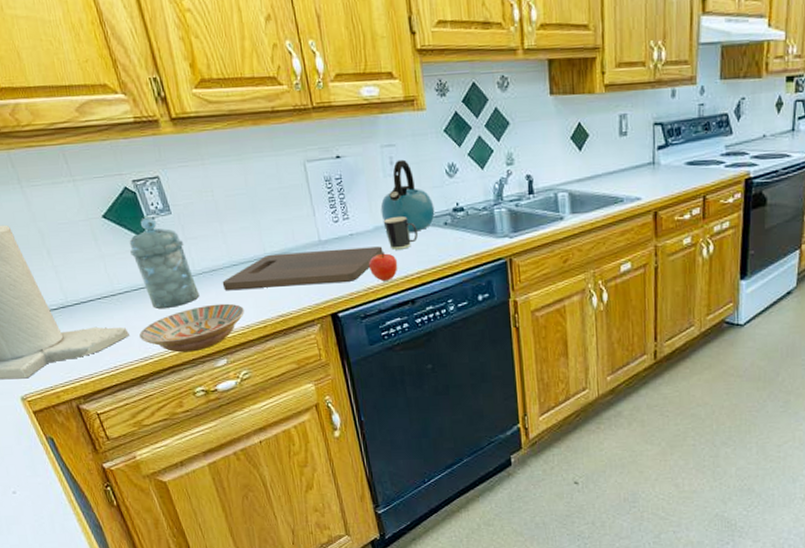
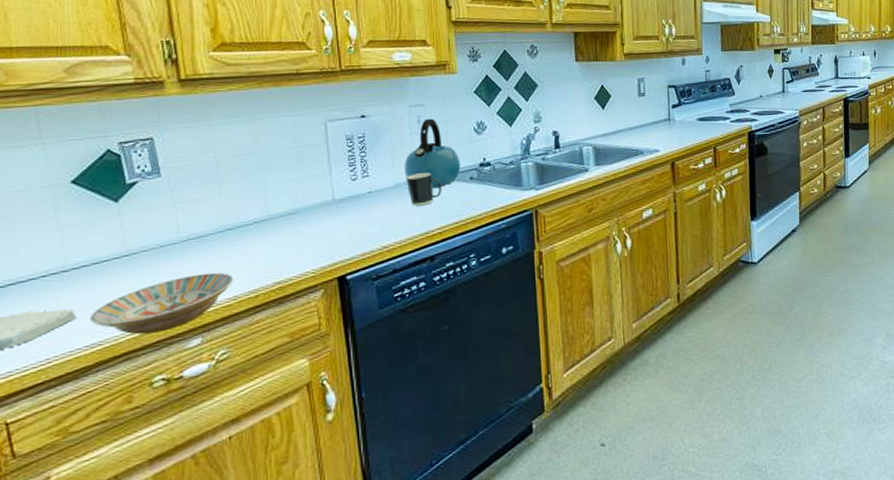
canister: present [129,217,200,308] -> none [98,180,180,284]
cutting board: present [222,246,383,291] -> none [210,203,403,258]
fruit: present [368,252,398,281] -> none [385,208,418,239]

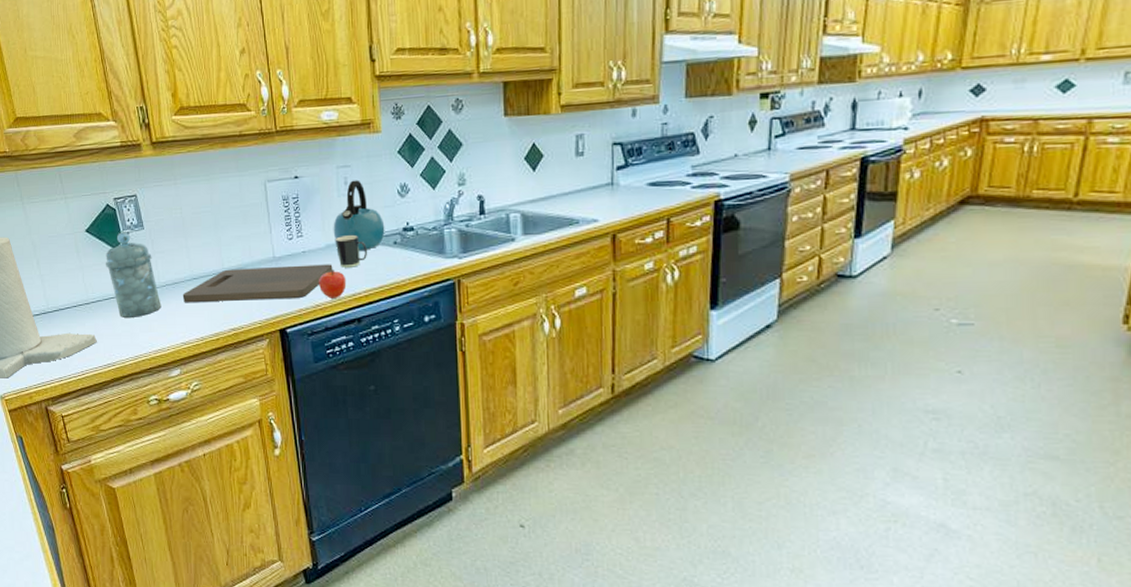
bowl: present [88,272,233,335] -> none [105,315,200,361]
canister: none [98,180,180,284] -> present [105,232,162,318]
cutting board: none [210,203,403,258] -> present [182,264,333,303]
fruit: none [385,208,418,239] -> present [318,269,347,298]

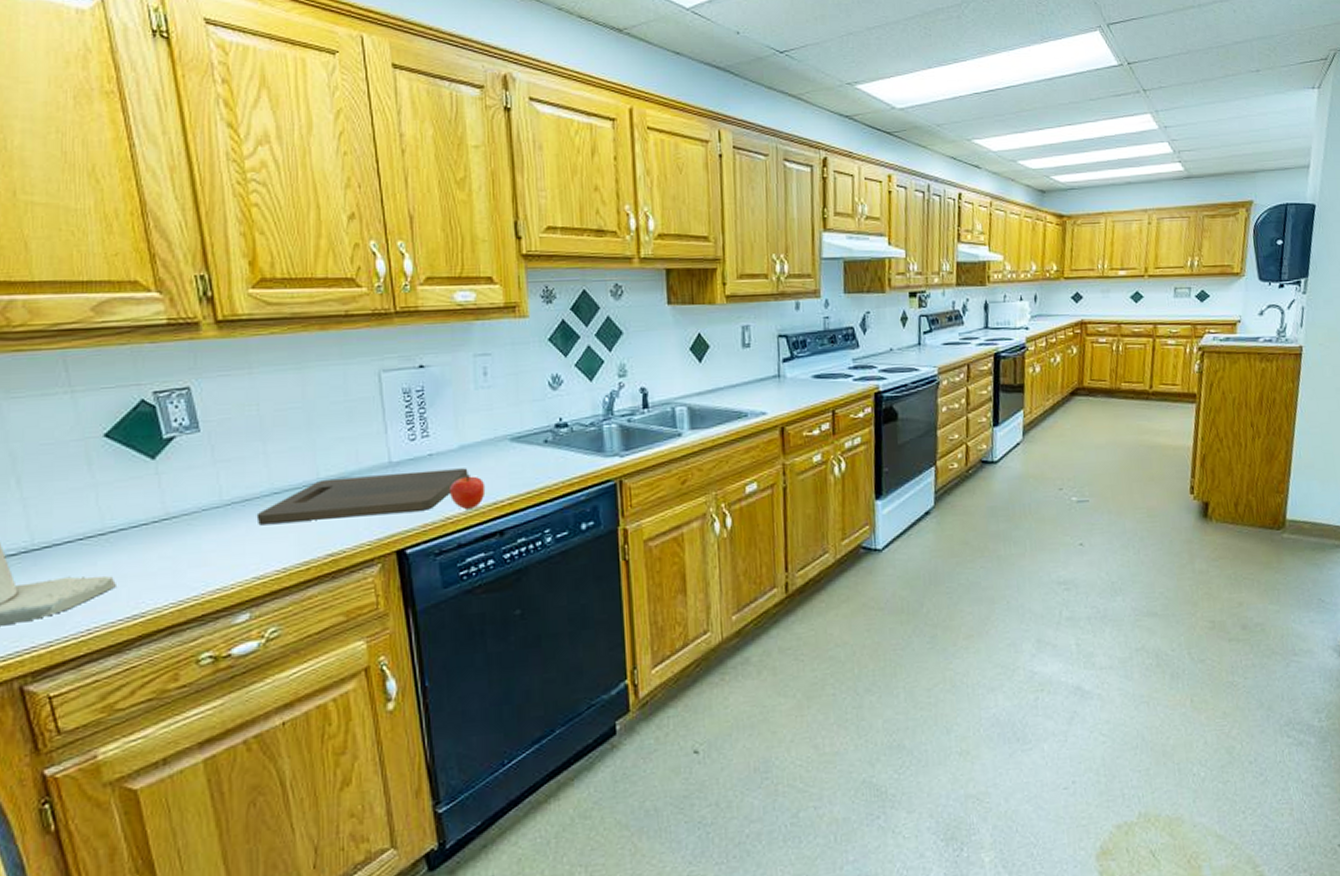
canister: present [105,232,162,318] -> none [134,435,224,550]
kettle: present [333,180,385,250] -> none [468,370,534,451]
mug: present [335,234,367,268] -> none [471,432,511,472]

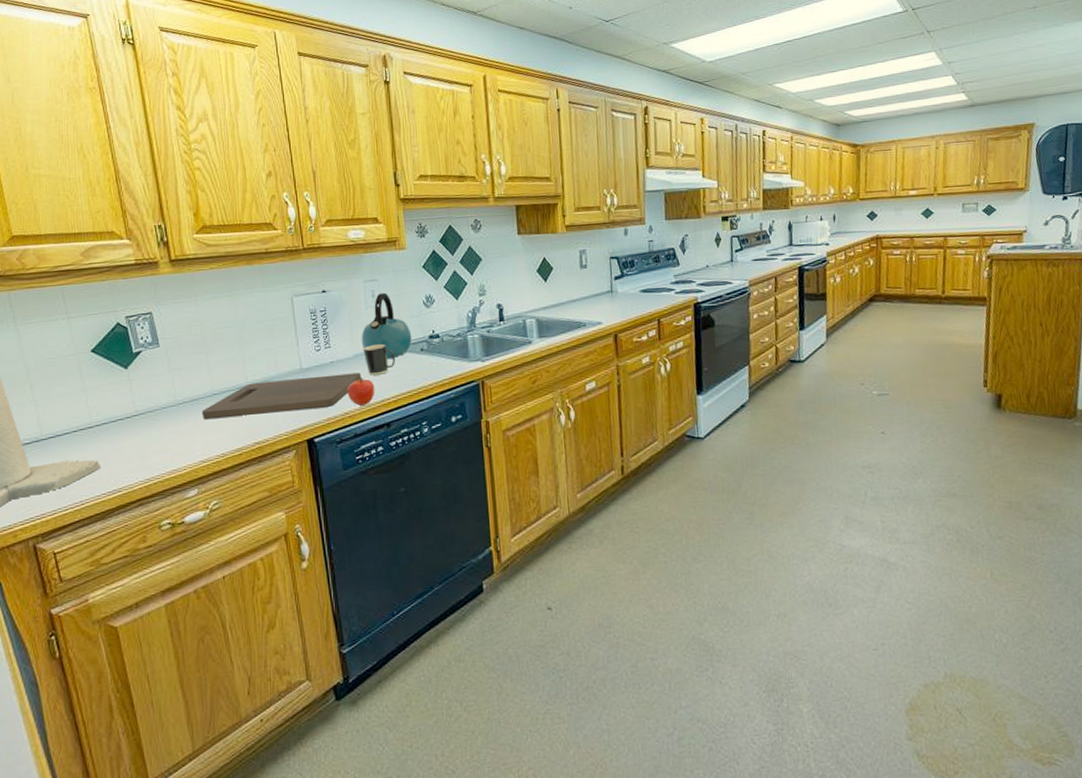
kettle: none [468,370,534,451] -> present [361,292,412,358]
mug: none [471,432,511,472] -> present [363,343,395,375]

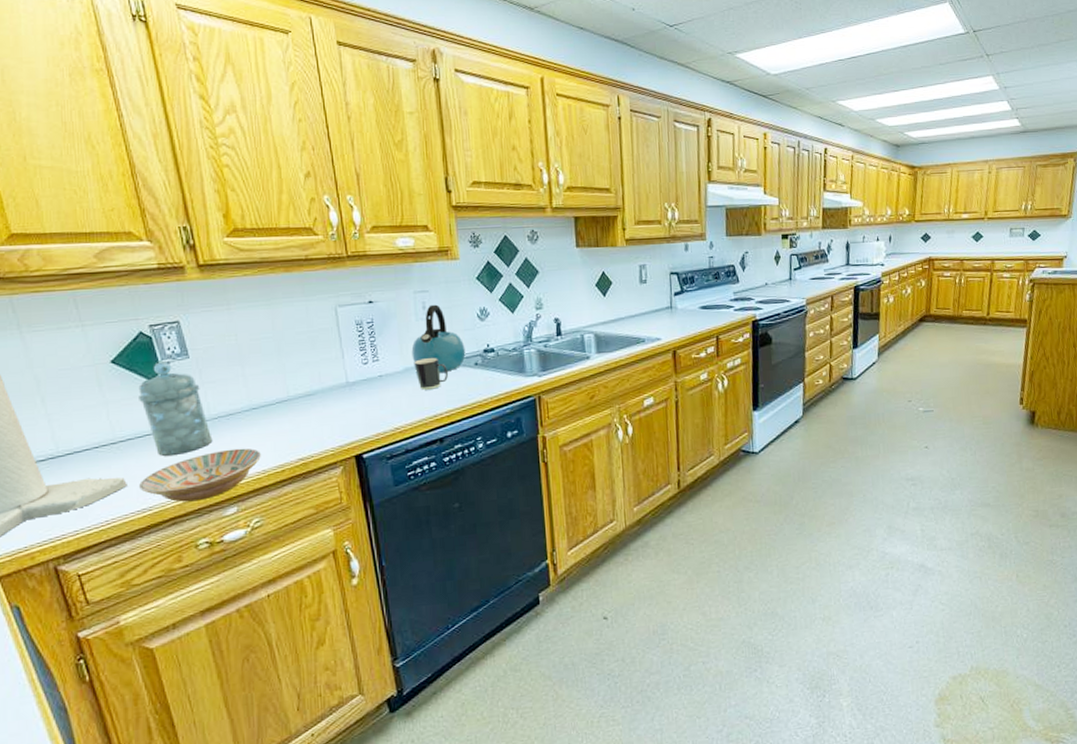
bowl: none [110,432,221,484] -> present [138,448,261,502]
canister: none [113,350,178,439] -> present [137,361,213,456]
cutting board: present [201,372,362,420] -> none [239,387,413,435]
fruit: present [346,377,375,406] -> none [396,392,427,421]

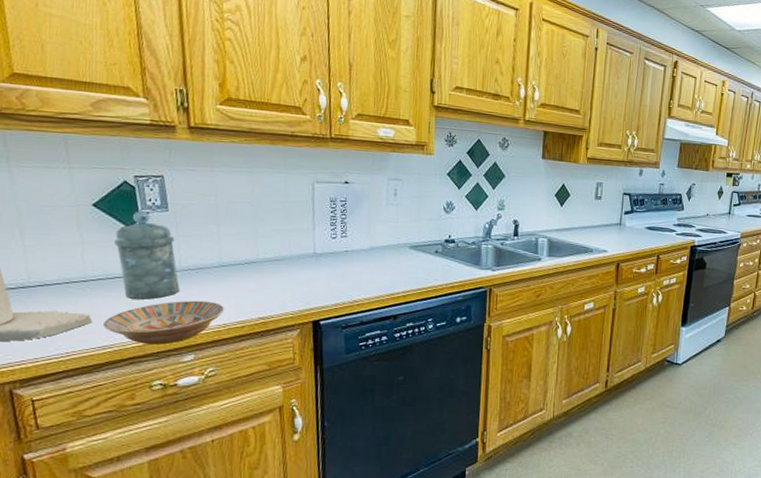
kettle: present [411,304,466,372] -> none [378,192,429,256]
mug: present [413,357,448,390] -> none [378,240,409,270]

